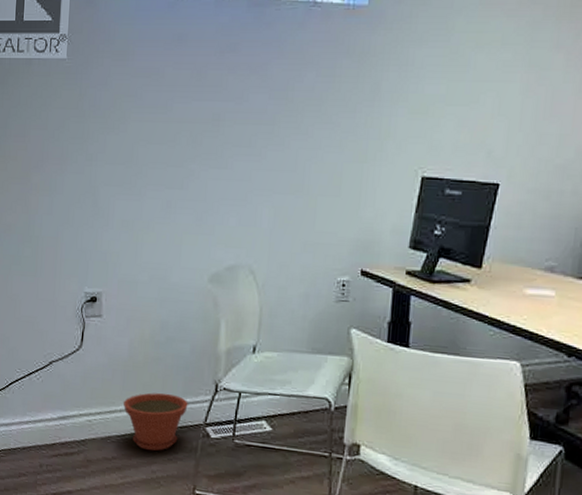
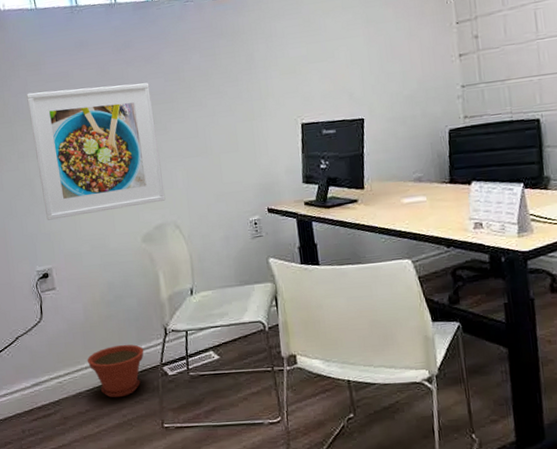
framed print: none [105,86,250,240] -> present [26,83,166,220]

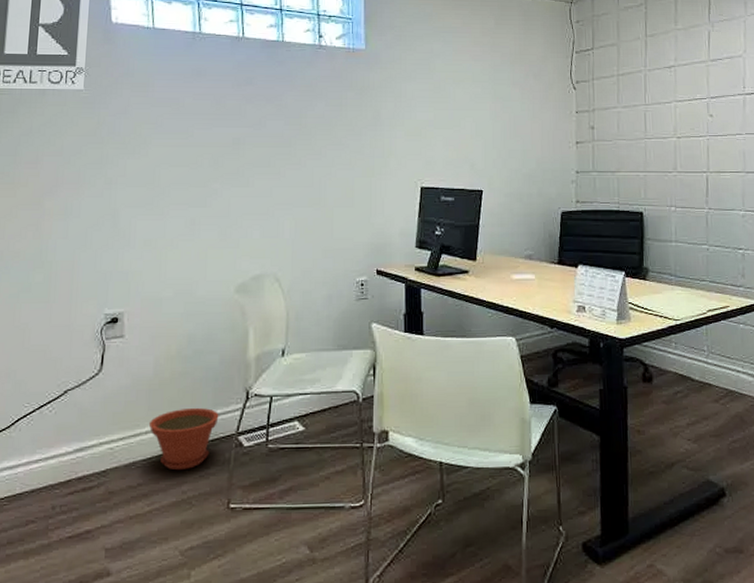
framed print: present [26,83,166,220] -> none [126,114,269,257]

